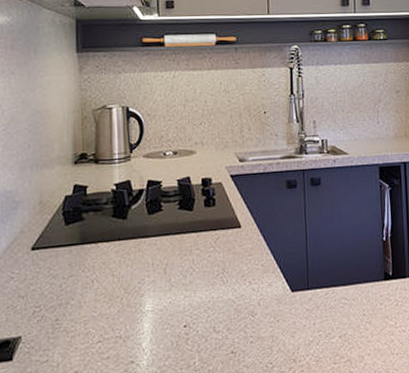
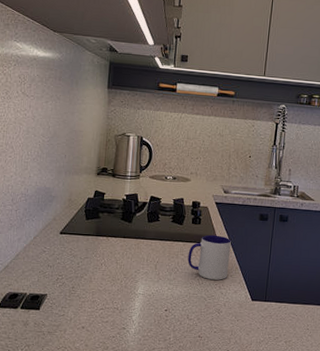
mug: none [204,216,258,275] -> present [187,235,231,280]

